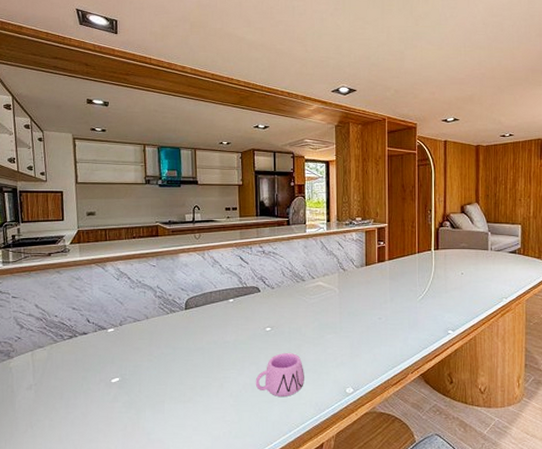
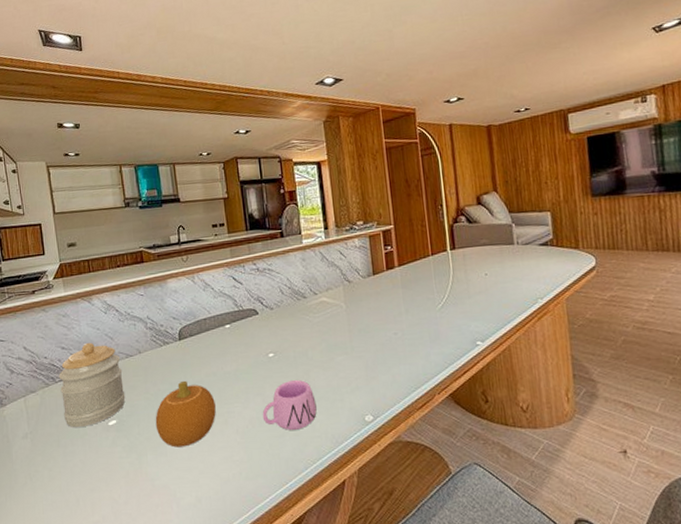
jar: none [67,305,130,383] -> present [58,342,126,428]
fruit: none [156,346,213,406] -> present [155,380,216,448]

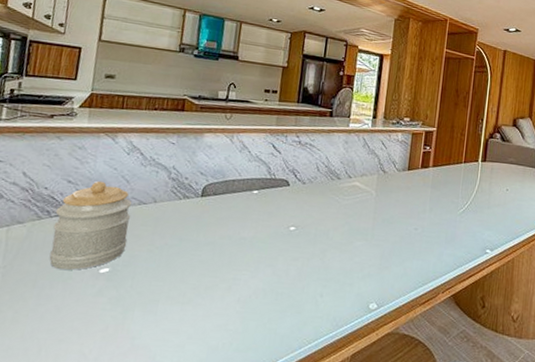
fruit: present [155,380,216,448] -> none [151,238,223,308]
mug: present [262,380,317,430] -> none [268,257,326,307]

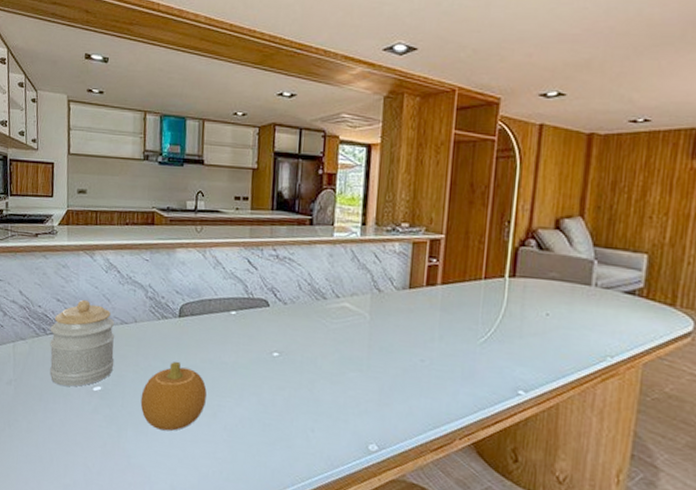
fruit: none [151,238,223,308] -> present [140,361,207,431]

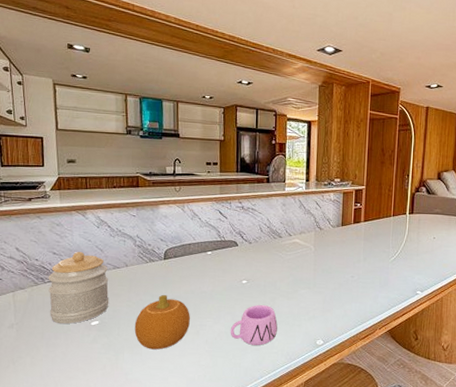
mug: none [254,386,317,442] -> present [230,305,278,345]

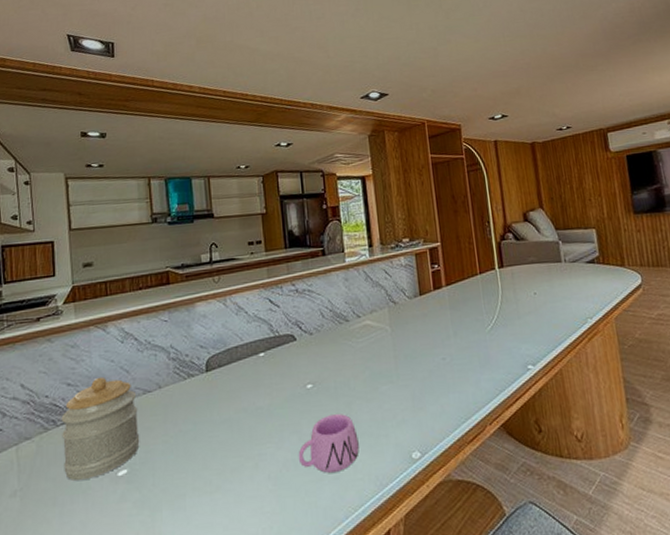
fruit: present [134,294,190,350] -> none [174,418,245,500]

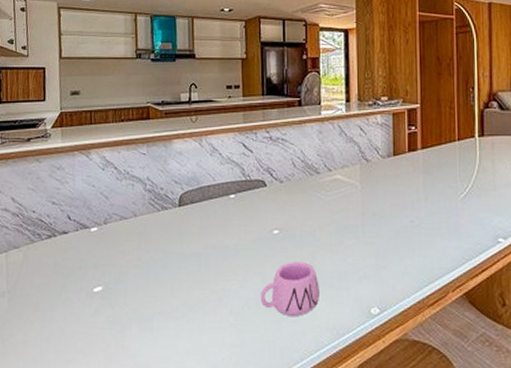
jar: present [61,376,140,482] -> none [45,199,115,292]

